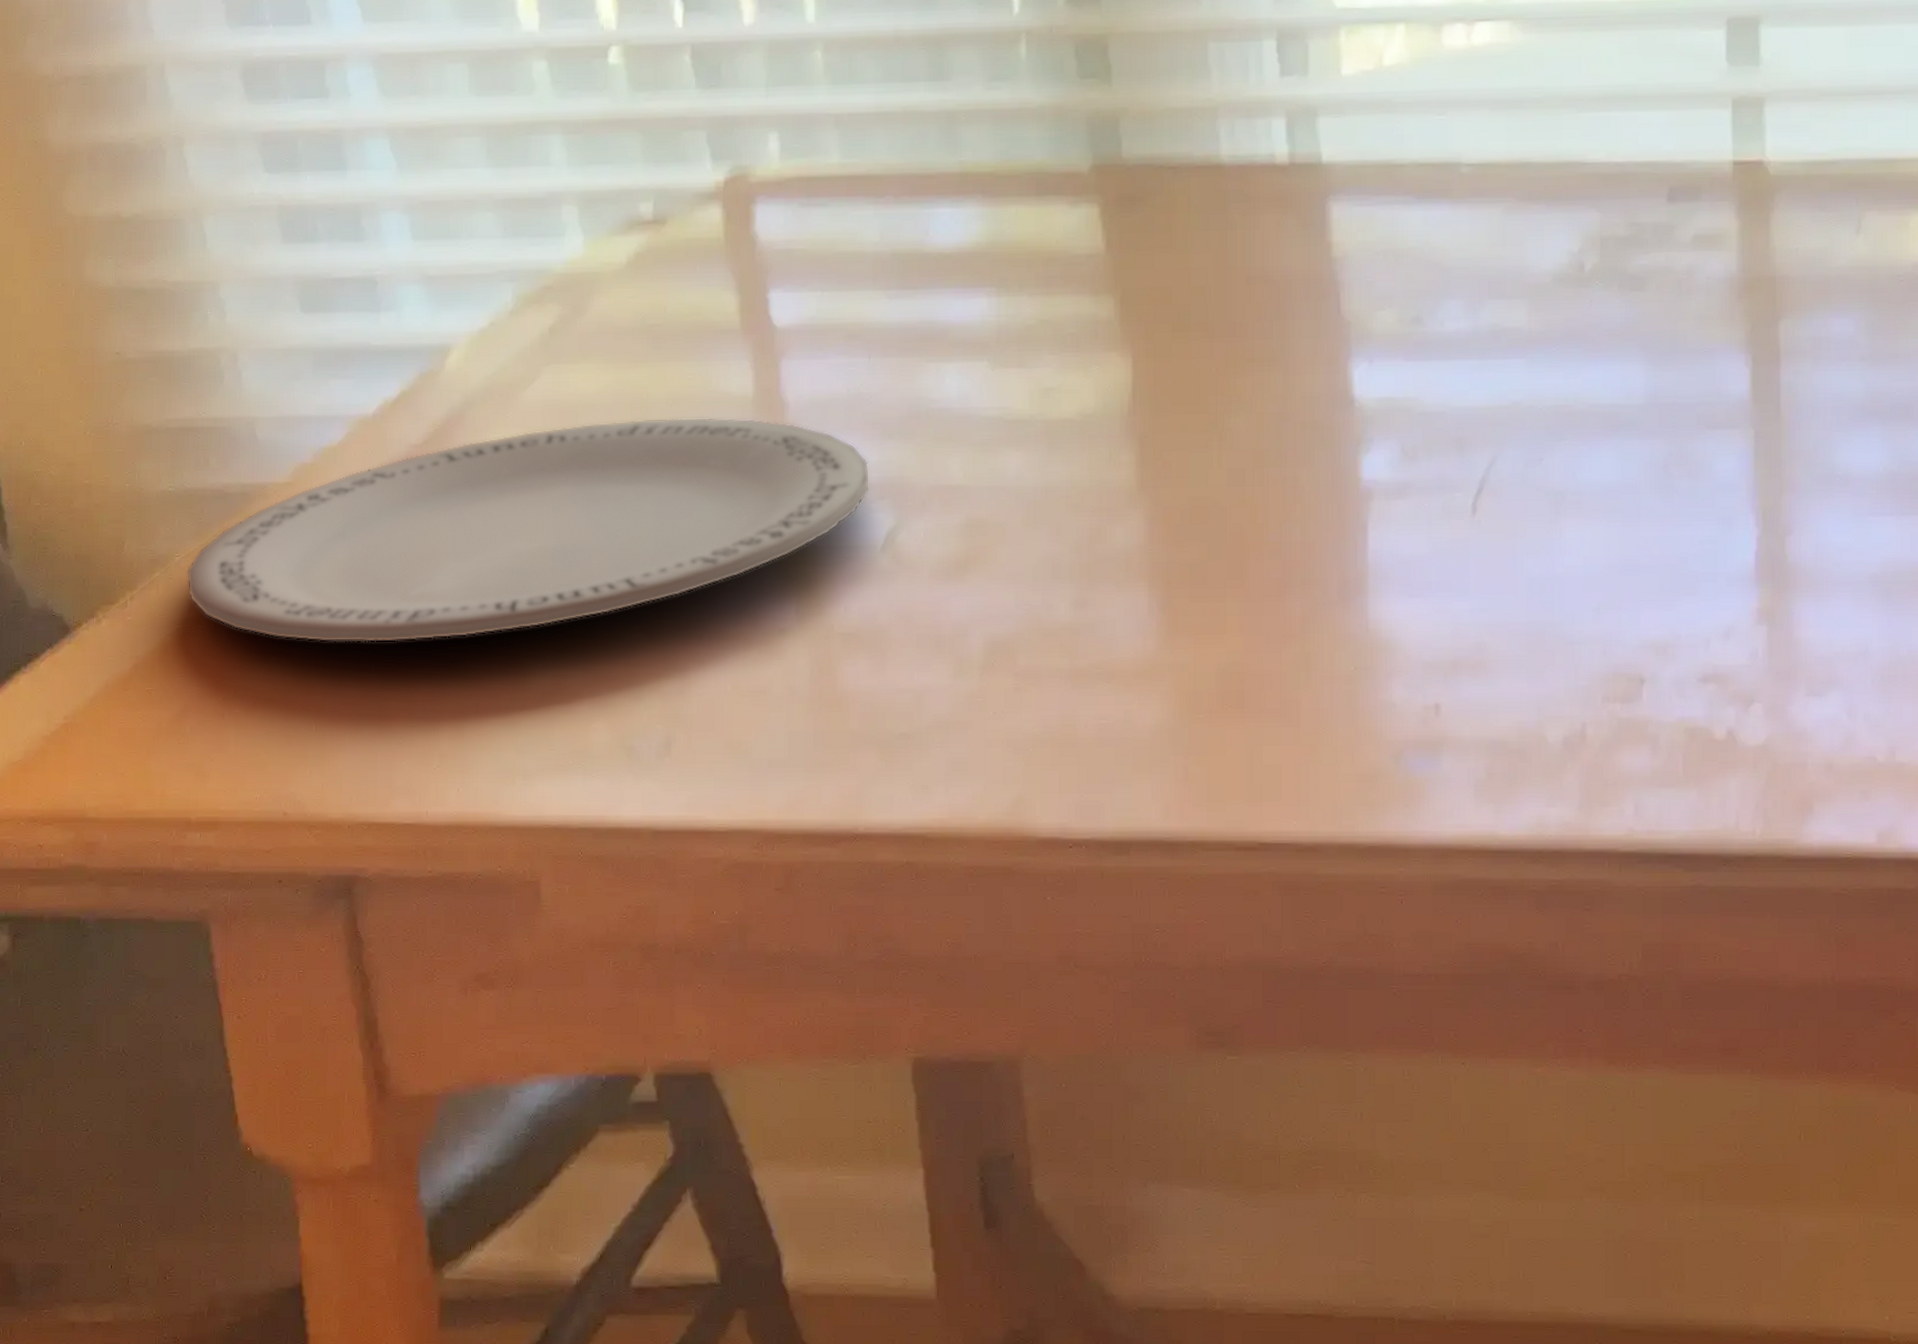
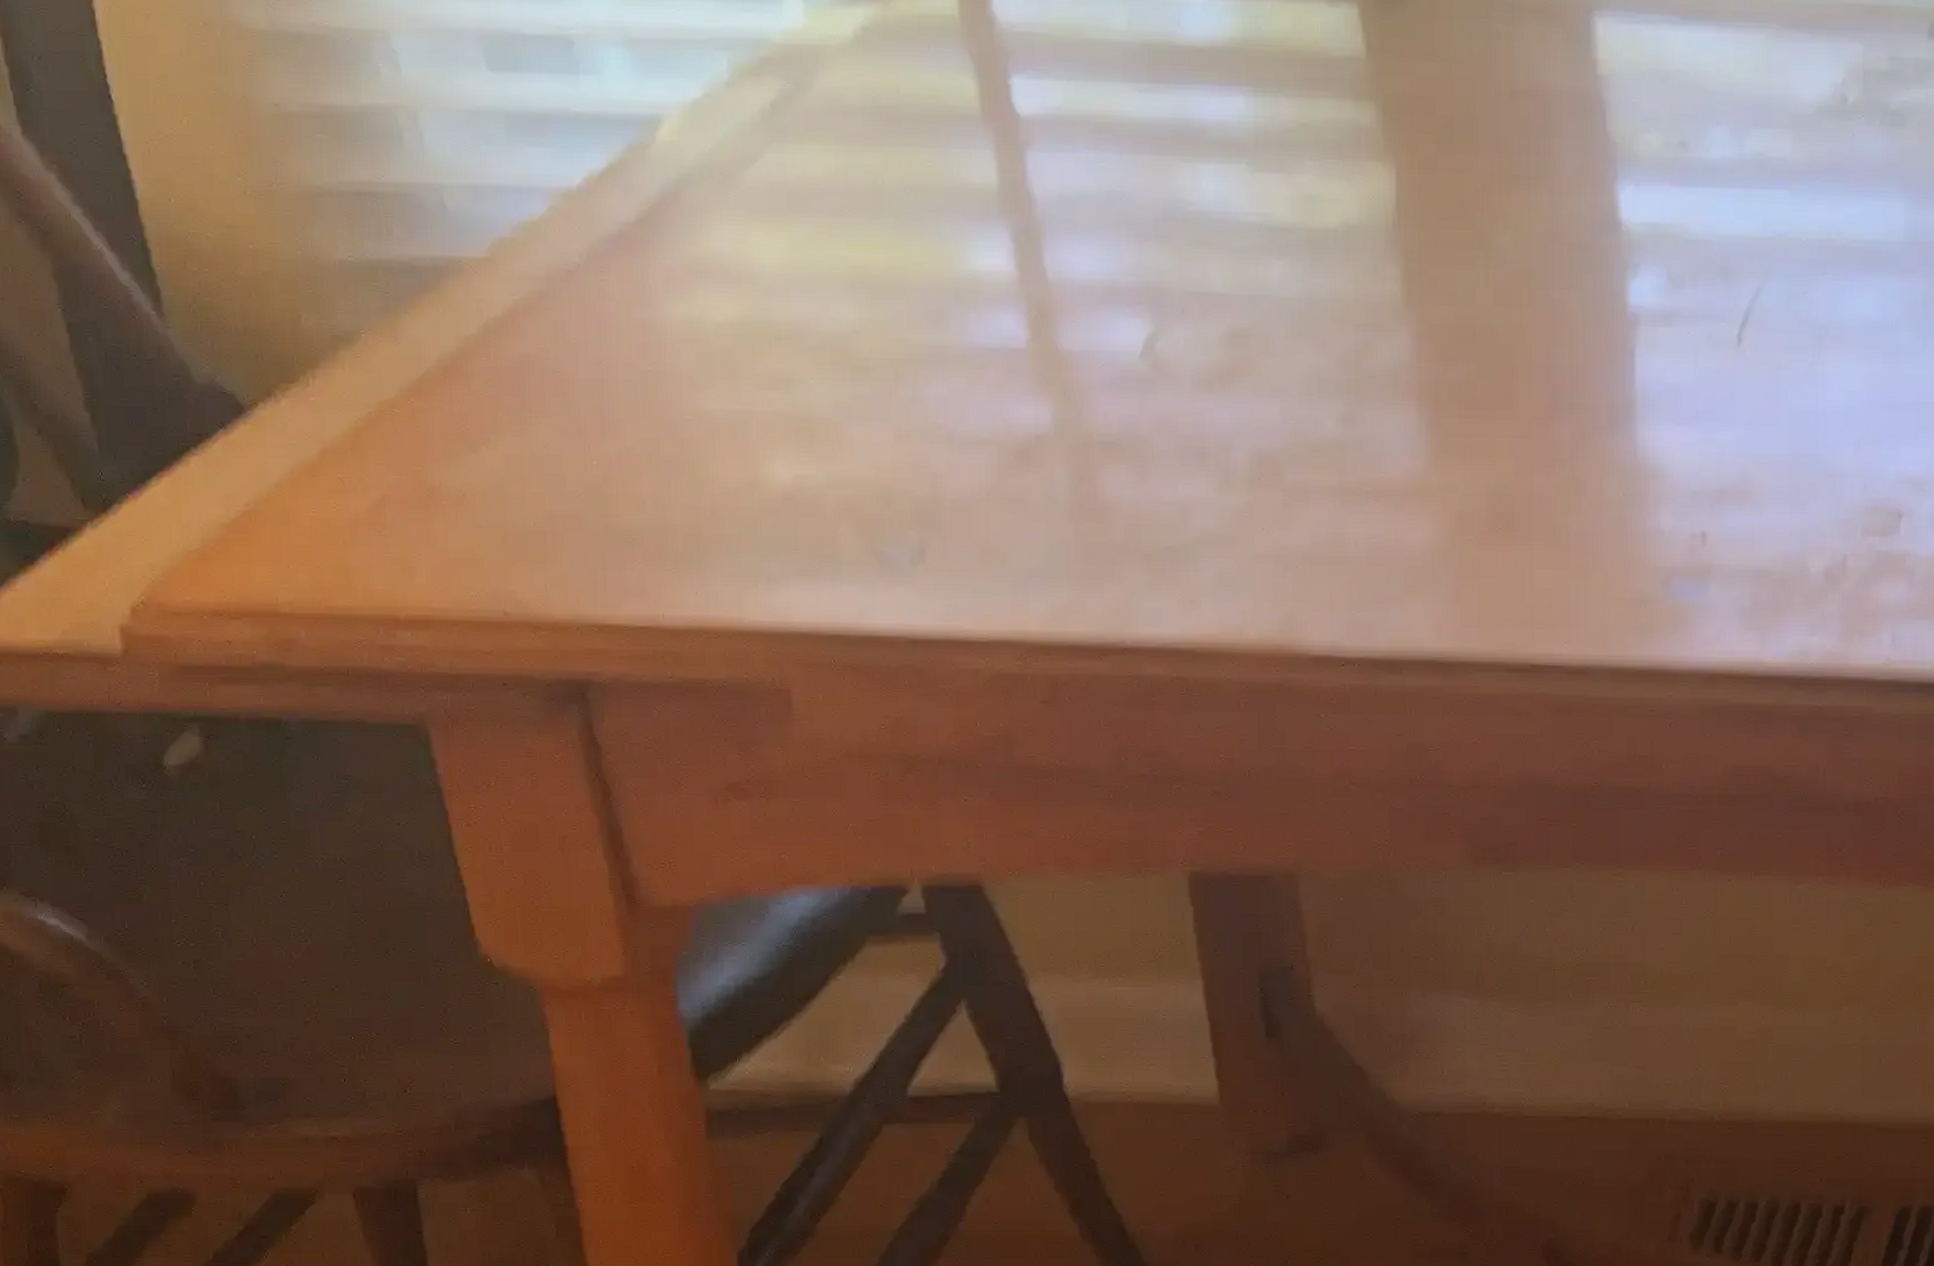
plate: present [186,417,870,643] -> none [375,207,1126,436]

